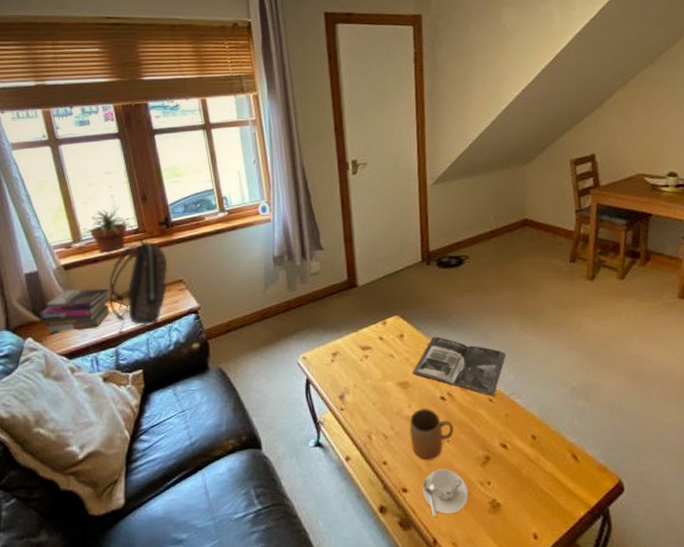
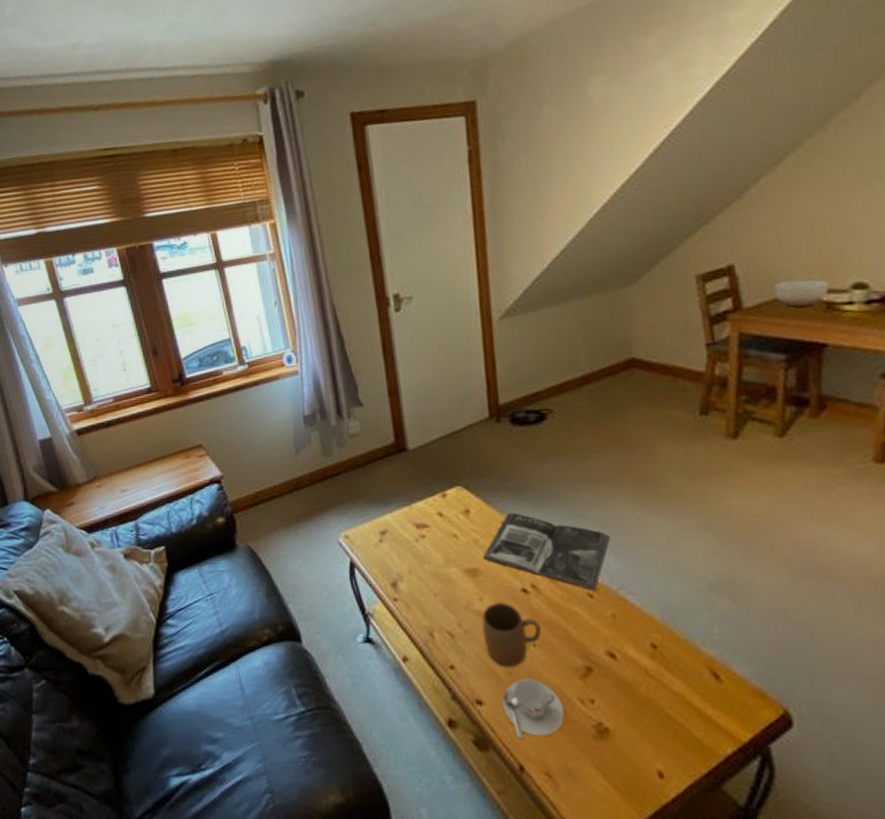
books: present [40,288,110,333] -> none [56,455,127,504]
potted plant: present [83,208,135,253] -> none [94,365,147,416]
backpack: present [109,238,168,333] -> none [123,398,186,505]
bowl: none [619,167,655,188] -> present [772,279,830,308]

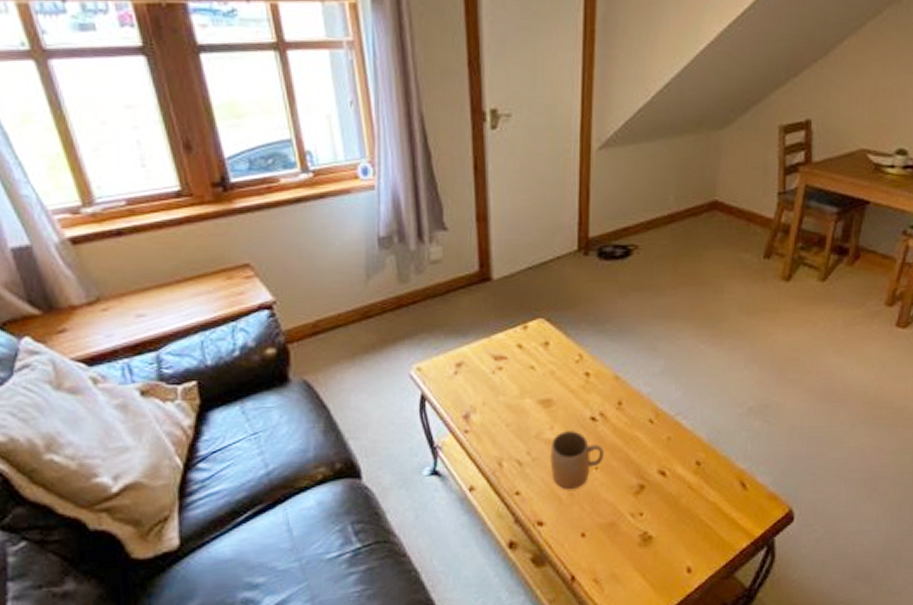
magazine: present [483,512,611,591] -> none [558,344,675,417]
teacup: present [502,679,565,739] -> none [562,499,616,553]
bowl: present [772,279,830,308] -> none [837,141,881,167]

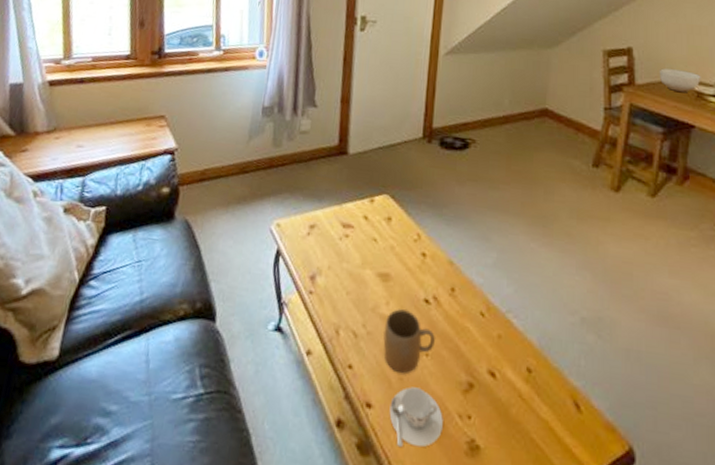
teacup: none [562,499,616,553] -> present [389,387,443,448]
bowl: none [837,141,881,167] -> present [659,68,701,93]

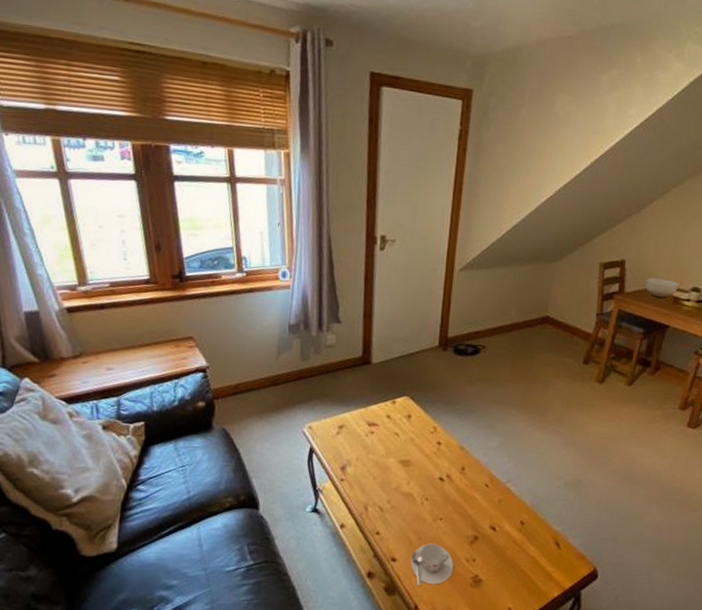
mug: present [382,309,435,373] -> none [404,487,448,534]

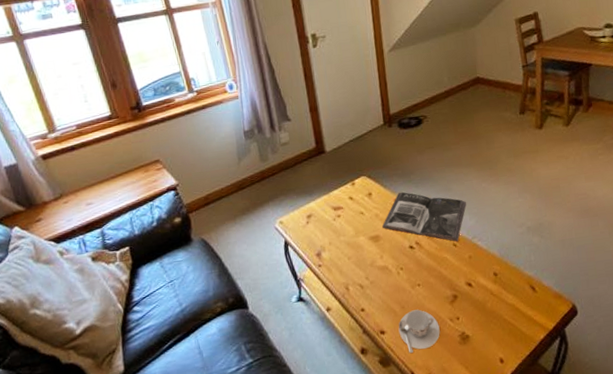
magazine: none [415,420,509,482] -> present [382,192,467,242]
bowl: present [645,278,679,299] -> none [560,21,593,40]

